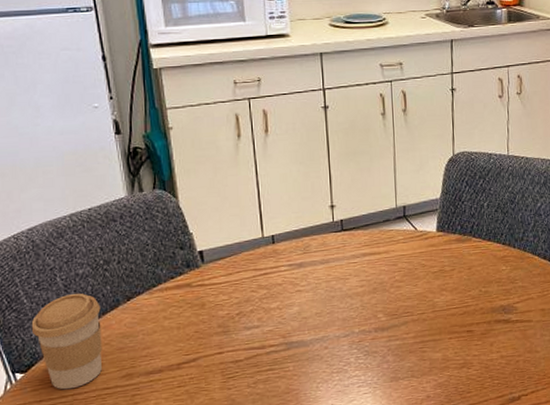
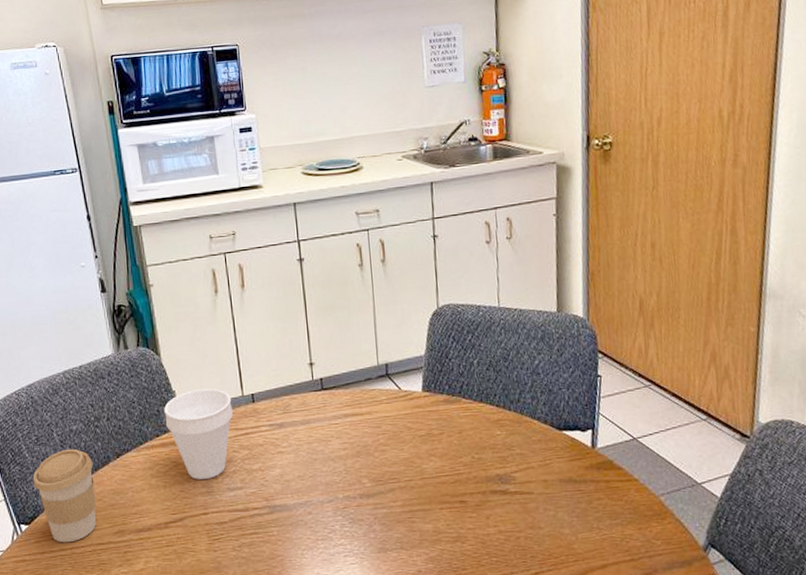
cup: none [180,230,252,320] -> present [164,388,233,479]

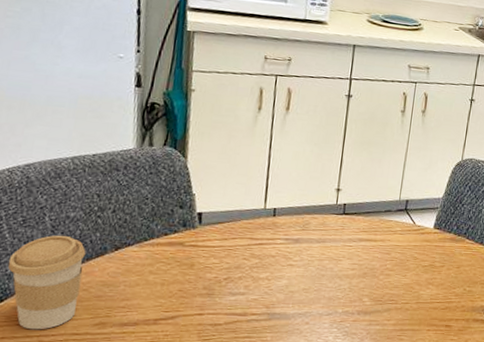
cup: present [164,388,233,479] -> none [177,196,253,282]

